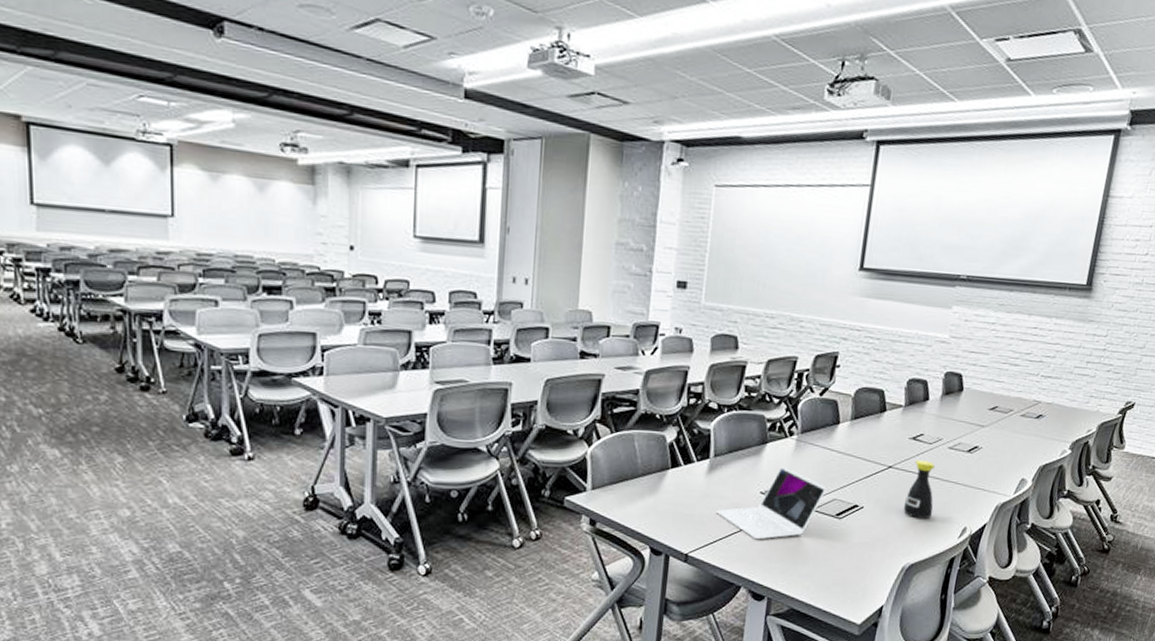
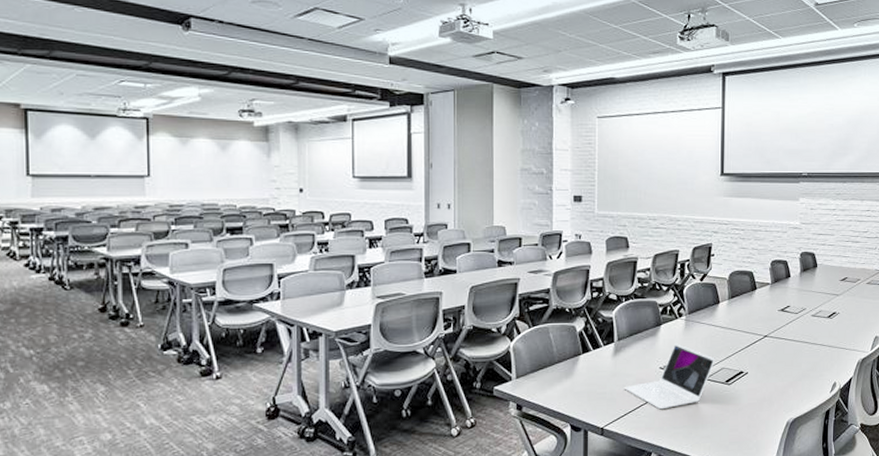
bottle: present [904,460,935,518] -> none [782,328,806,378]

